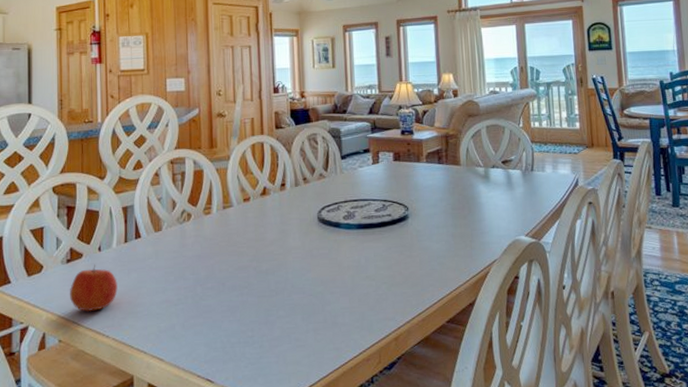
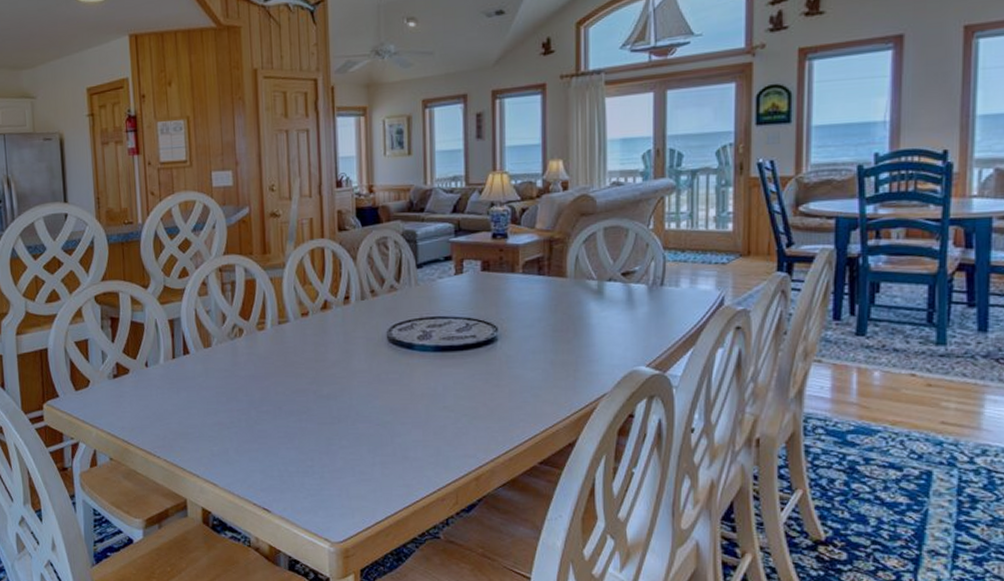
apple: present [70,264,118,312] -> none [118,380,167,431]

